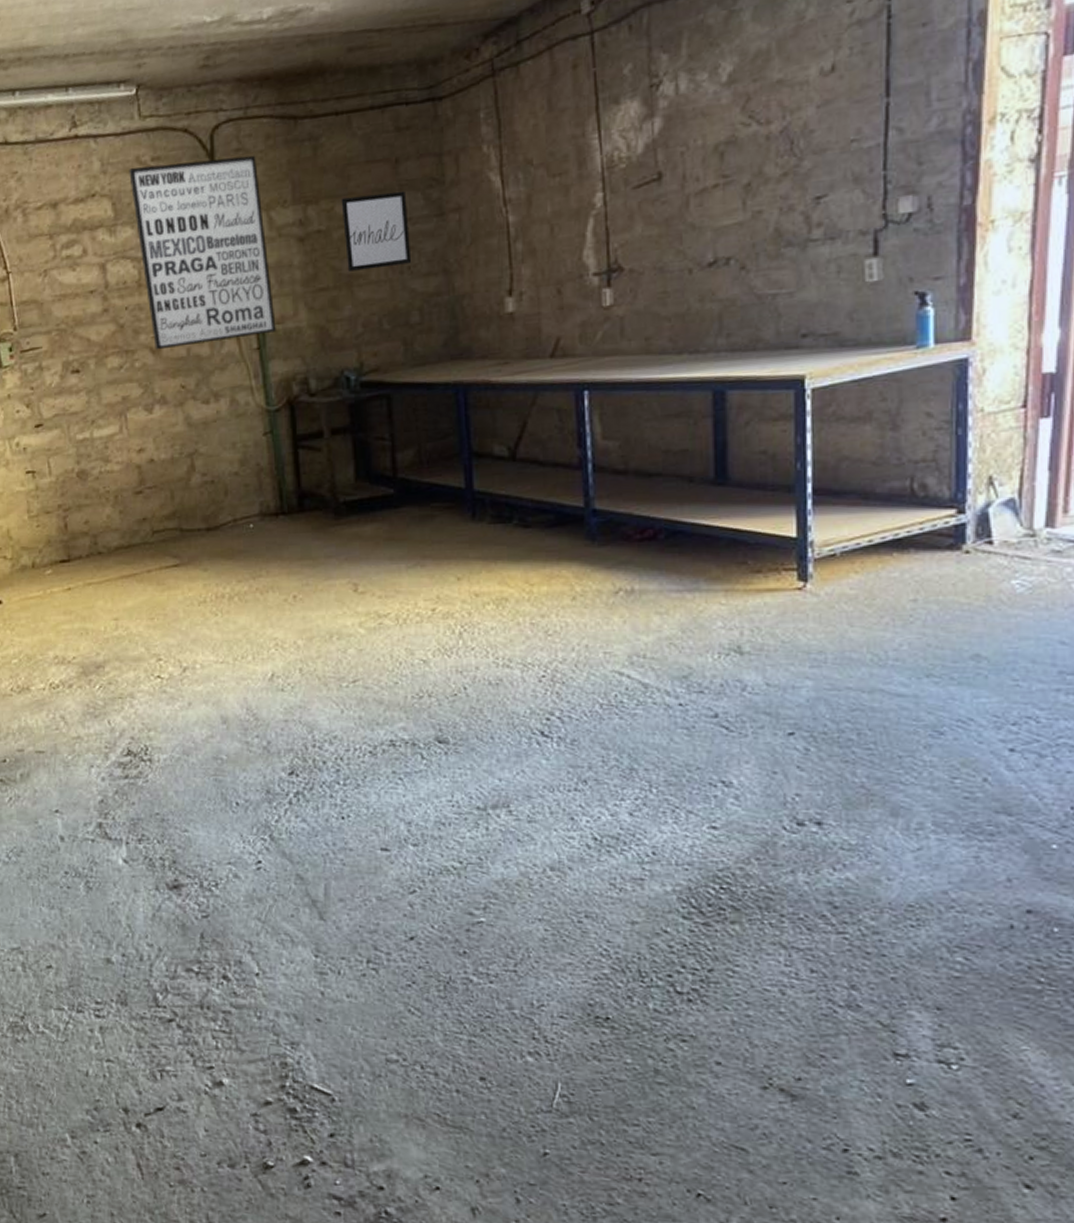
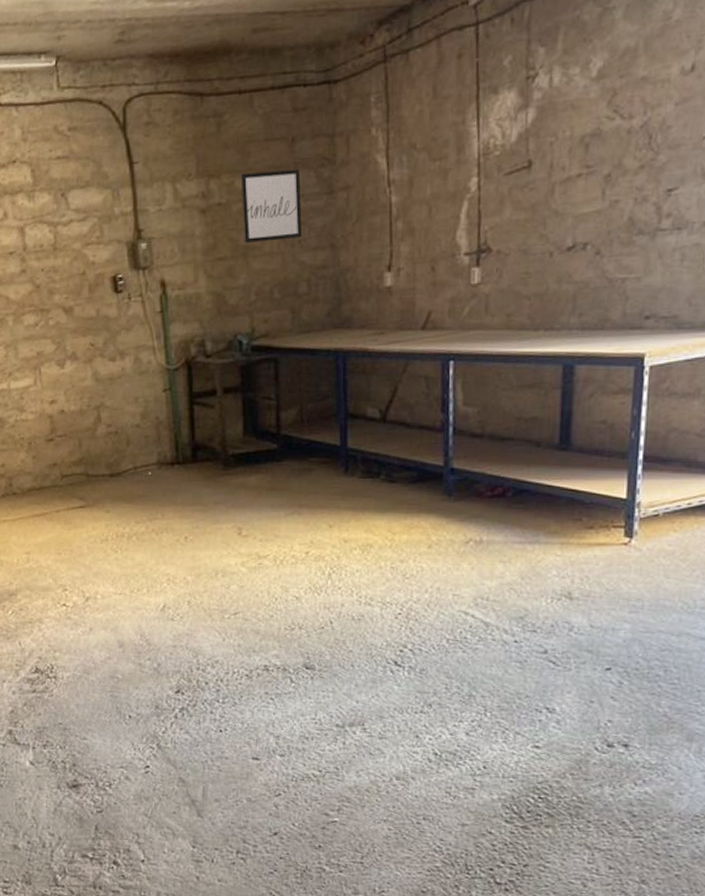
wall art: present [129,155,276,350] -> none [47,129,178,310]

